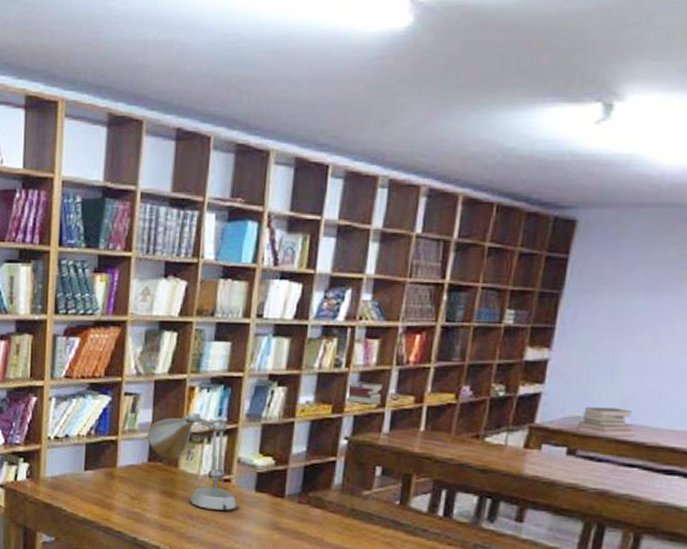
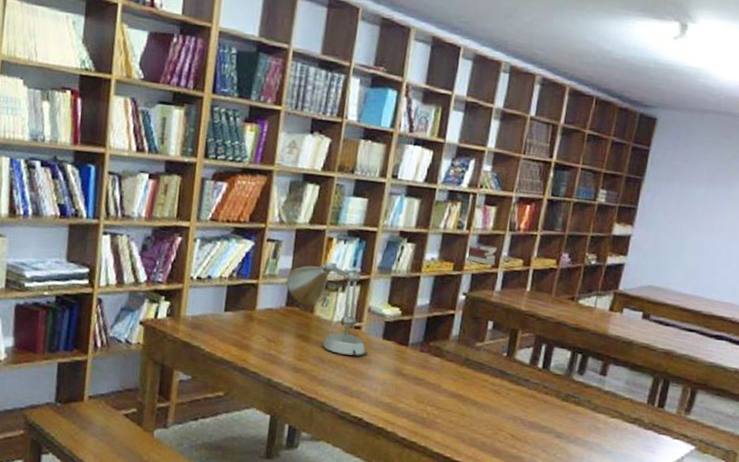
books: present [577,407,635,438] -> none [651,278,695,306]

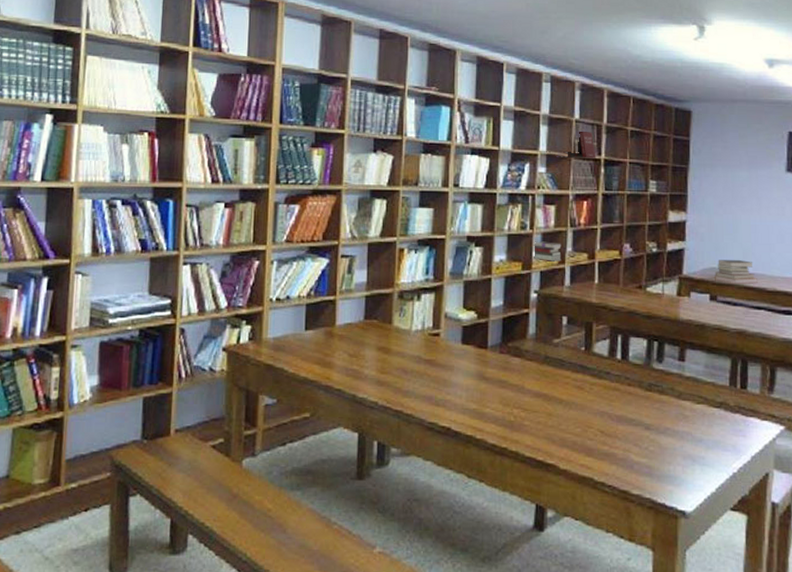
desk lamp: present [286,262,369,357] -> none [362,272,450,365]
books: none [503,128,547,162] -> present [555,129,596,159]
books: none [651,278,695,306] -> present [715,260,758,285]

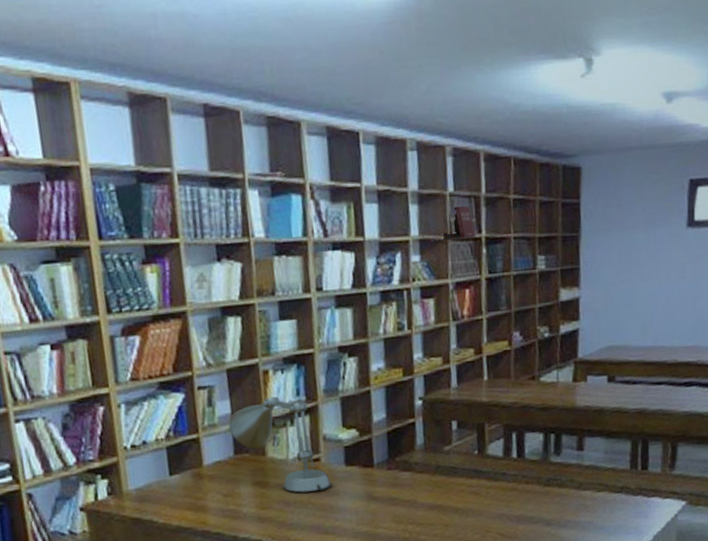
desk lamp: none [362,272,450,365] -> present [228,396,334,493]
books: present [531,241,562,263] -> none [412,340,446,364]
books: present [715,260,758,285] -> none [612,333,657,362]

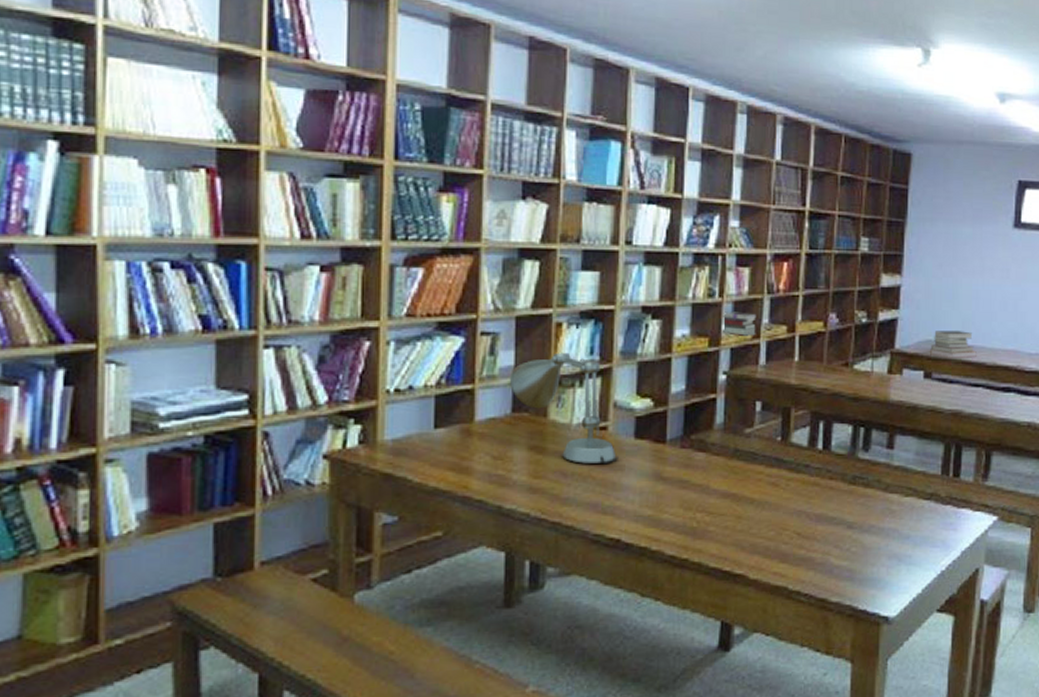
books: none [412,340,446,364] -> present [720,311,756,337]
books: present [430,205,476,242] -> none [751,174,800,211]
books: none [612,333,657,362] -> present [930,331,977,359]

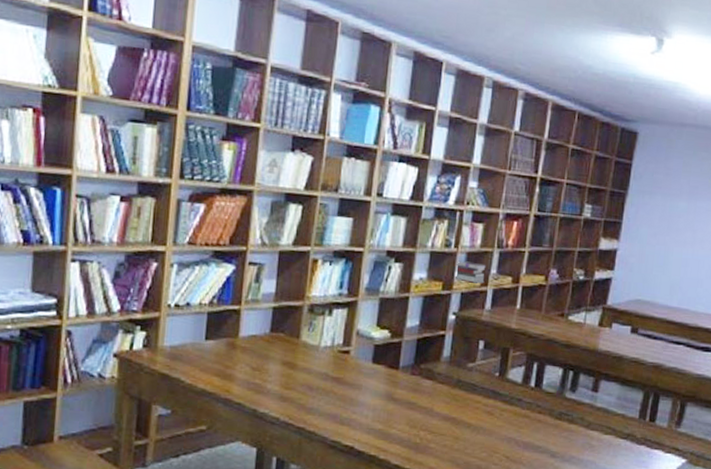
desk lamp: present [509,352,620,465] -> none [270,284,358,383]
books: present [930,331,977,359] -> none [638,292,681,319]

